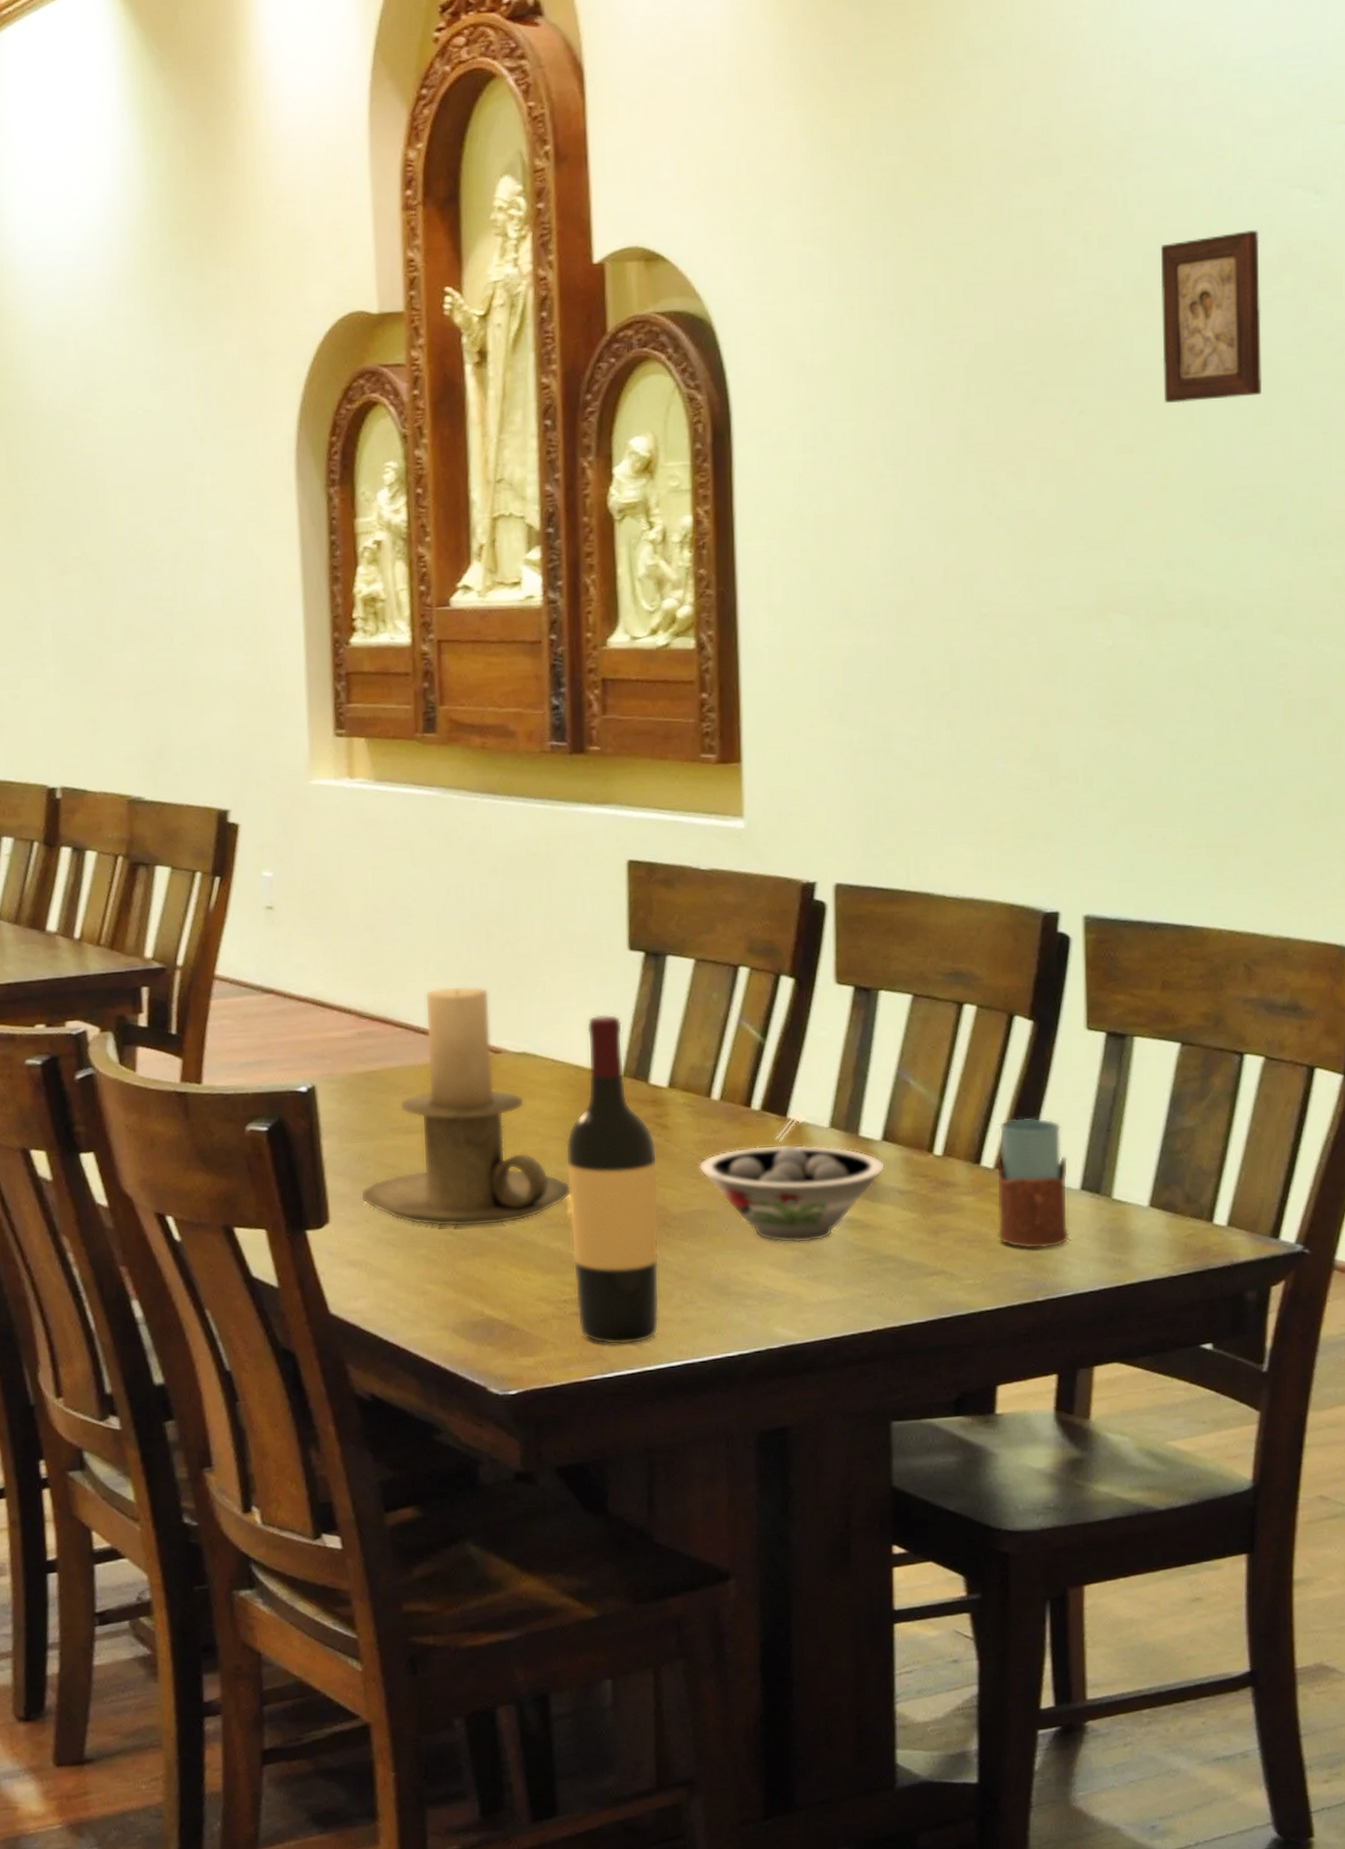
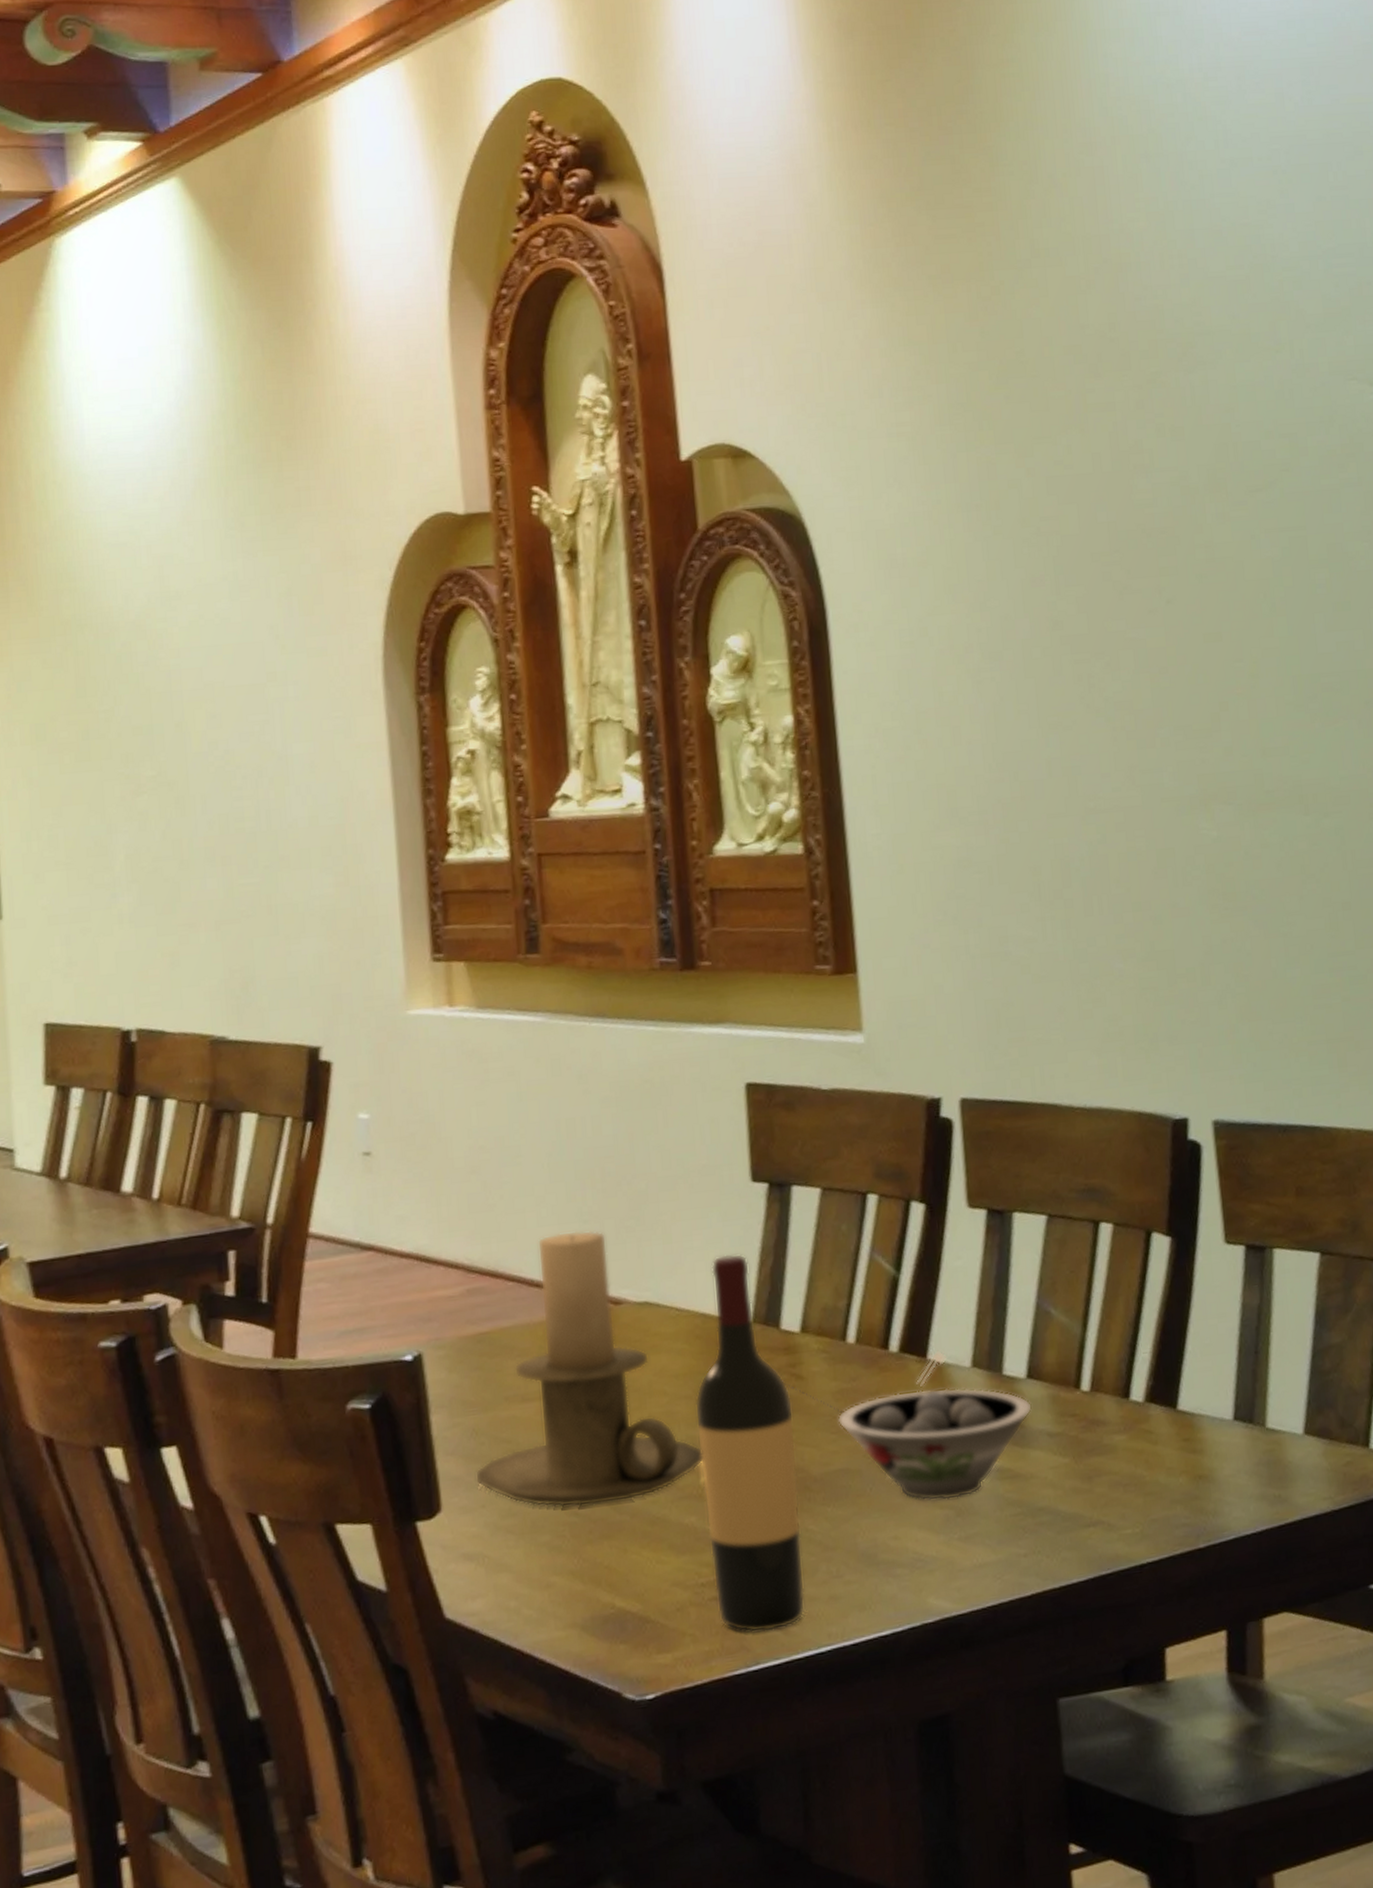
drinking glass: present [996,1117,1070,1249] -> none [1145,1342,1227,1490]
religious icon: present [1160,229,1263,403] -> none [1230,420,1338,591]

